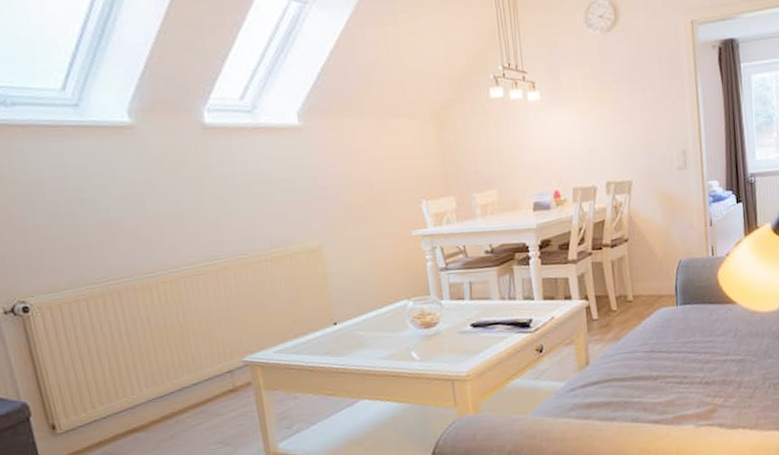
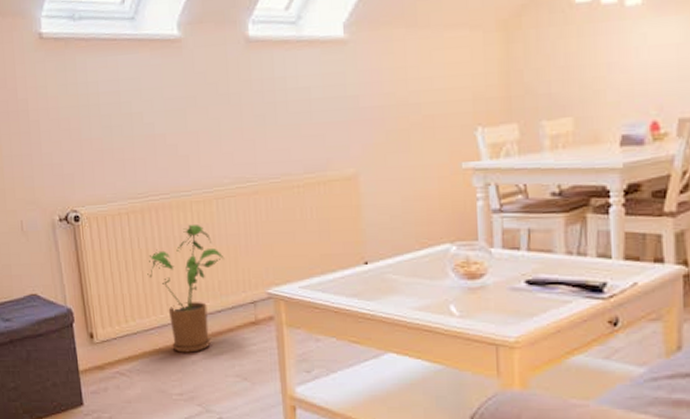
house plant: none [113,304,197,430] -> present [147,225,225,353]

